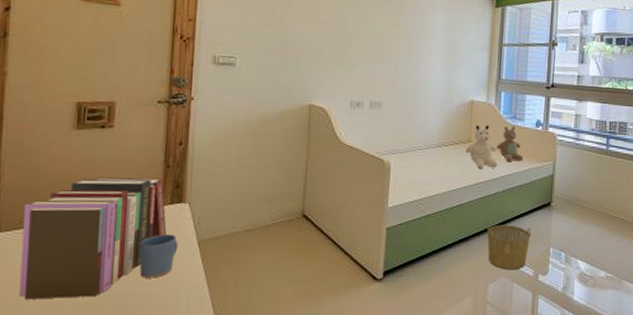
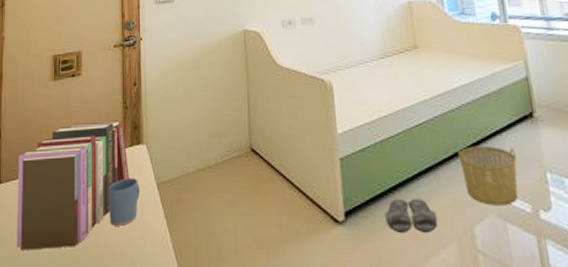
slippers: none [418,262,461,288] -> present [385,198,438,232]
stuffed animal: present [466,124,498,169] -> none [413,25,455,79]
teddy bear: present [496,126,524,162] -> none [448,23,485,67]

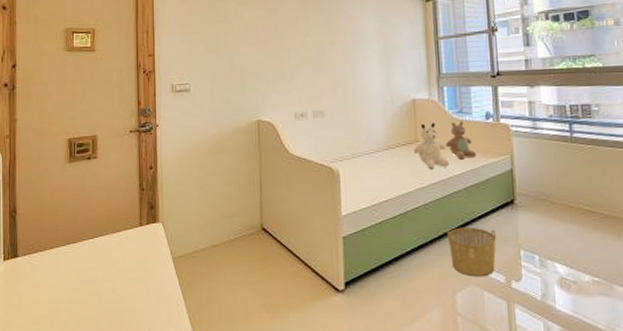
books: present [16,120,129,250] -> none [35,201,146,316]
mug: present [108,178,140,226] -> none [125,252,156,295]
slippers: present [385,198,438,232] -> none [380,271,426,299]
stuffed animal: none [413,25,455,79] -> present [413,122,450,169]
teddy bear: none [448,23,485,67] -> present [446,120,477,160]

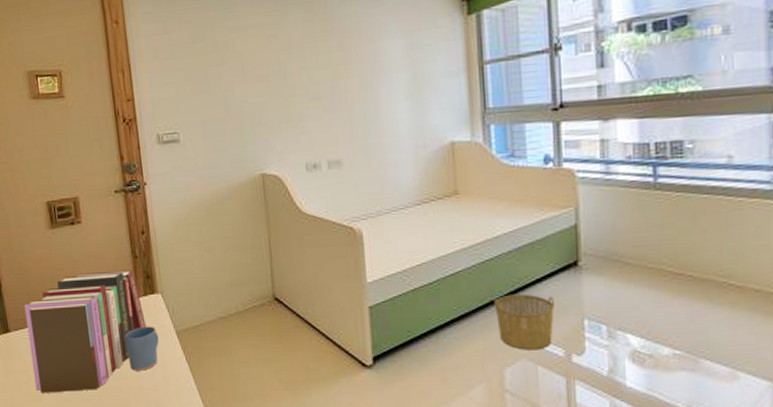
books: none [35,201,146,316] -> present [24,270,146,393]
mug: none [125,252,156,295] -> present [124,326,159,371]
stuffed animal: present [413,122,450,169] -> none [452,169,498,227]
teddy bear: present [446,120,477,160] -> none [493,166,532,215]

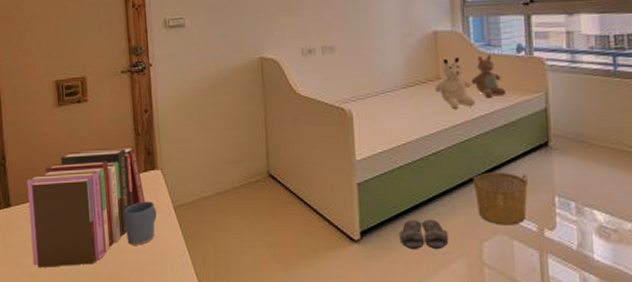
slippers: none [414,344,468,375] -> present [399,219,449,249]
stuffed animal: none [452,169,498,227] -> present [435,56,476,109]
teddy bear: none [493,166,532,215] -> present [471,54,506,98]

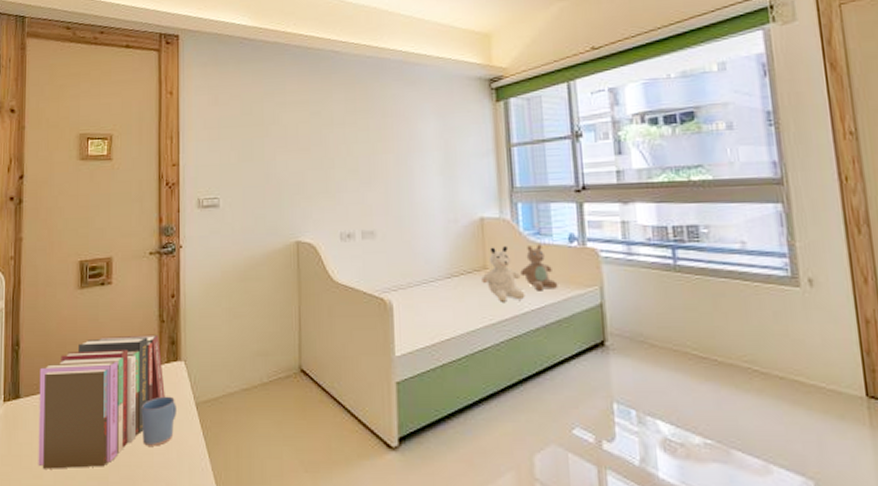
slippers: present [399,219,449,249] -> none [441,425,497,460]
basket: present [472,172,528,226] -> none [522,373,583,435]

